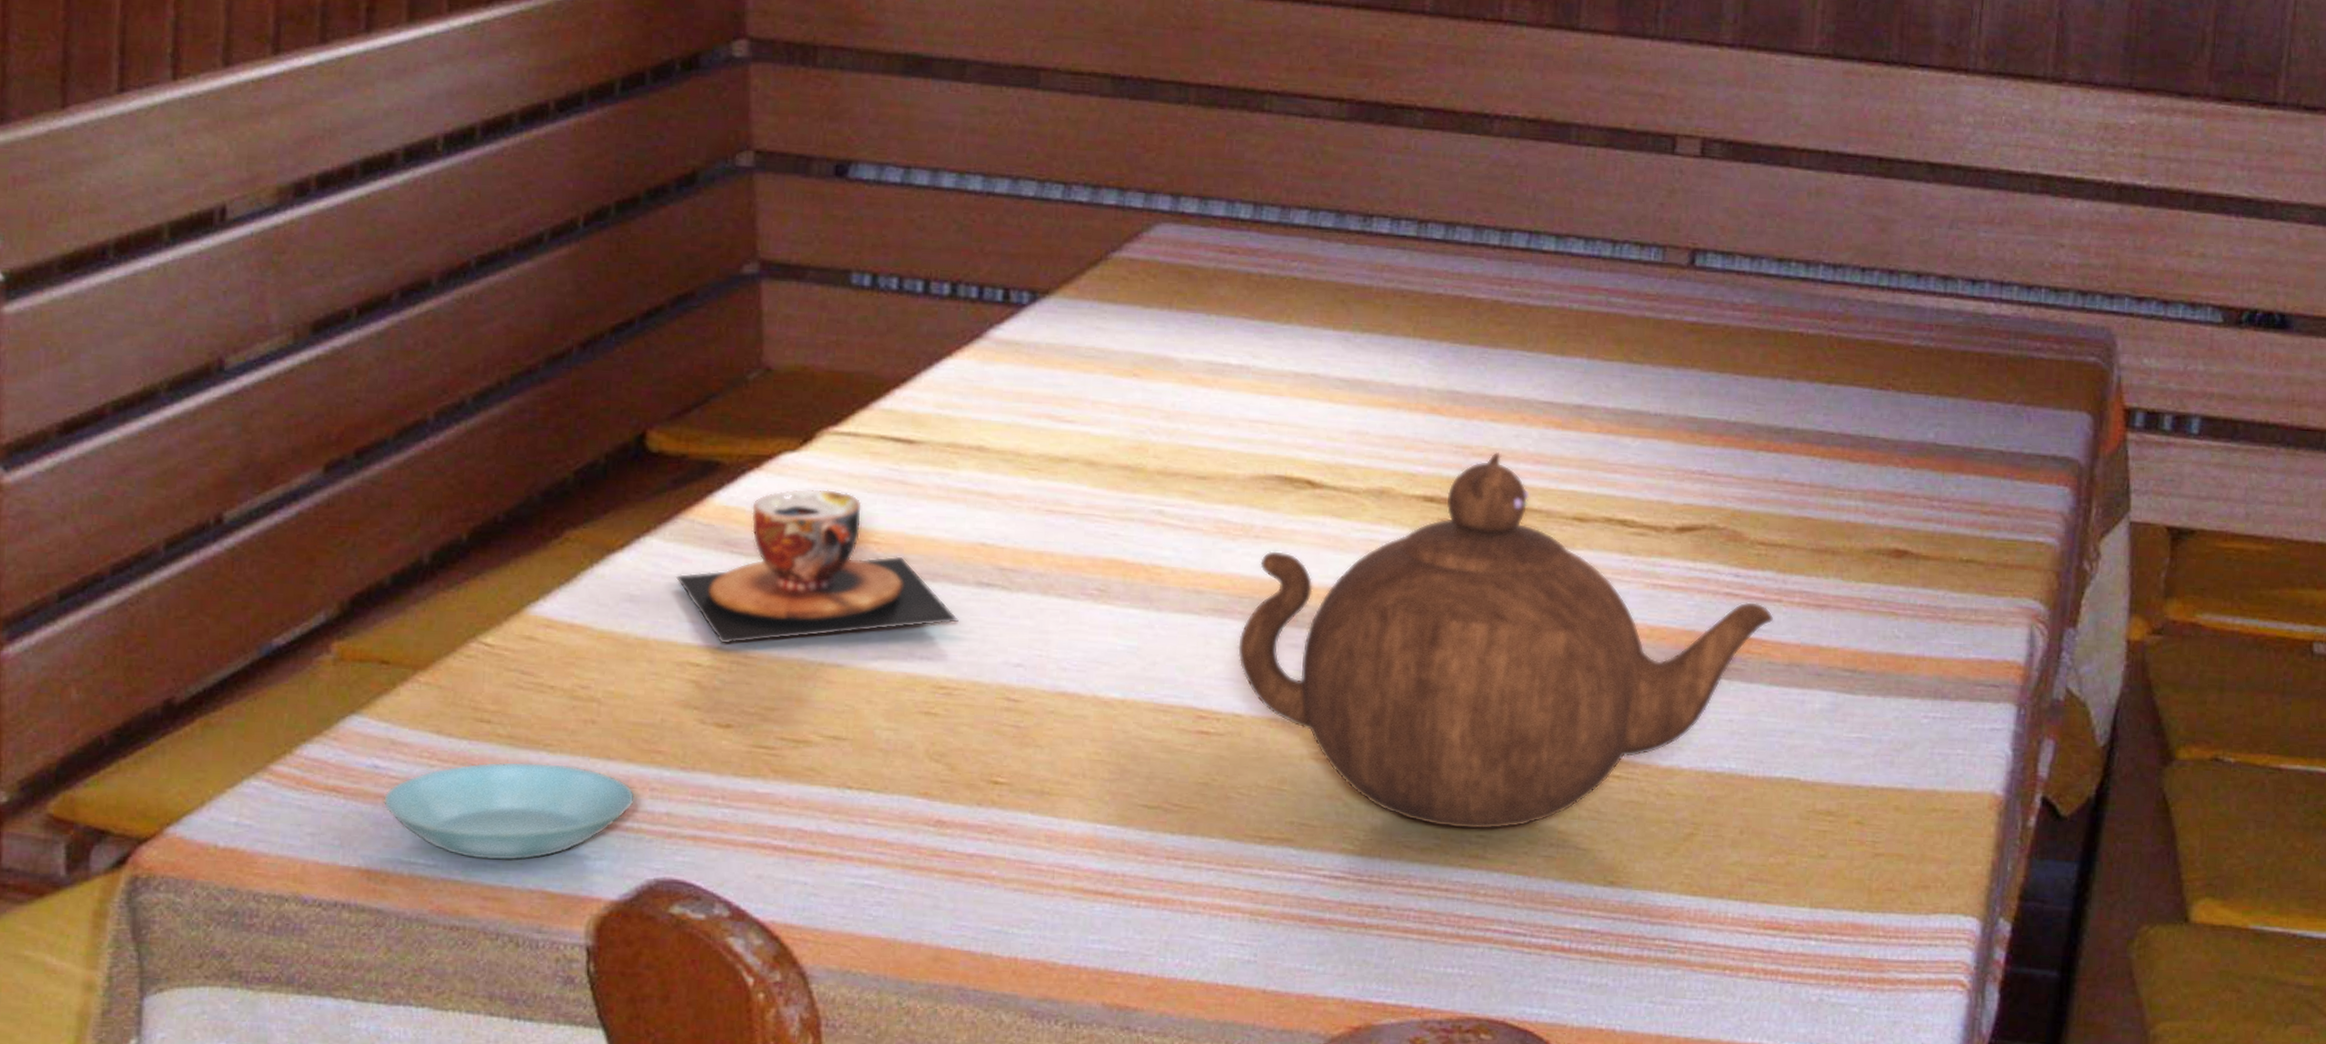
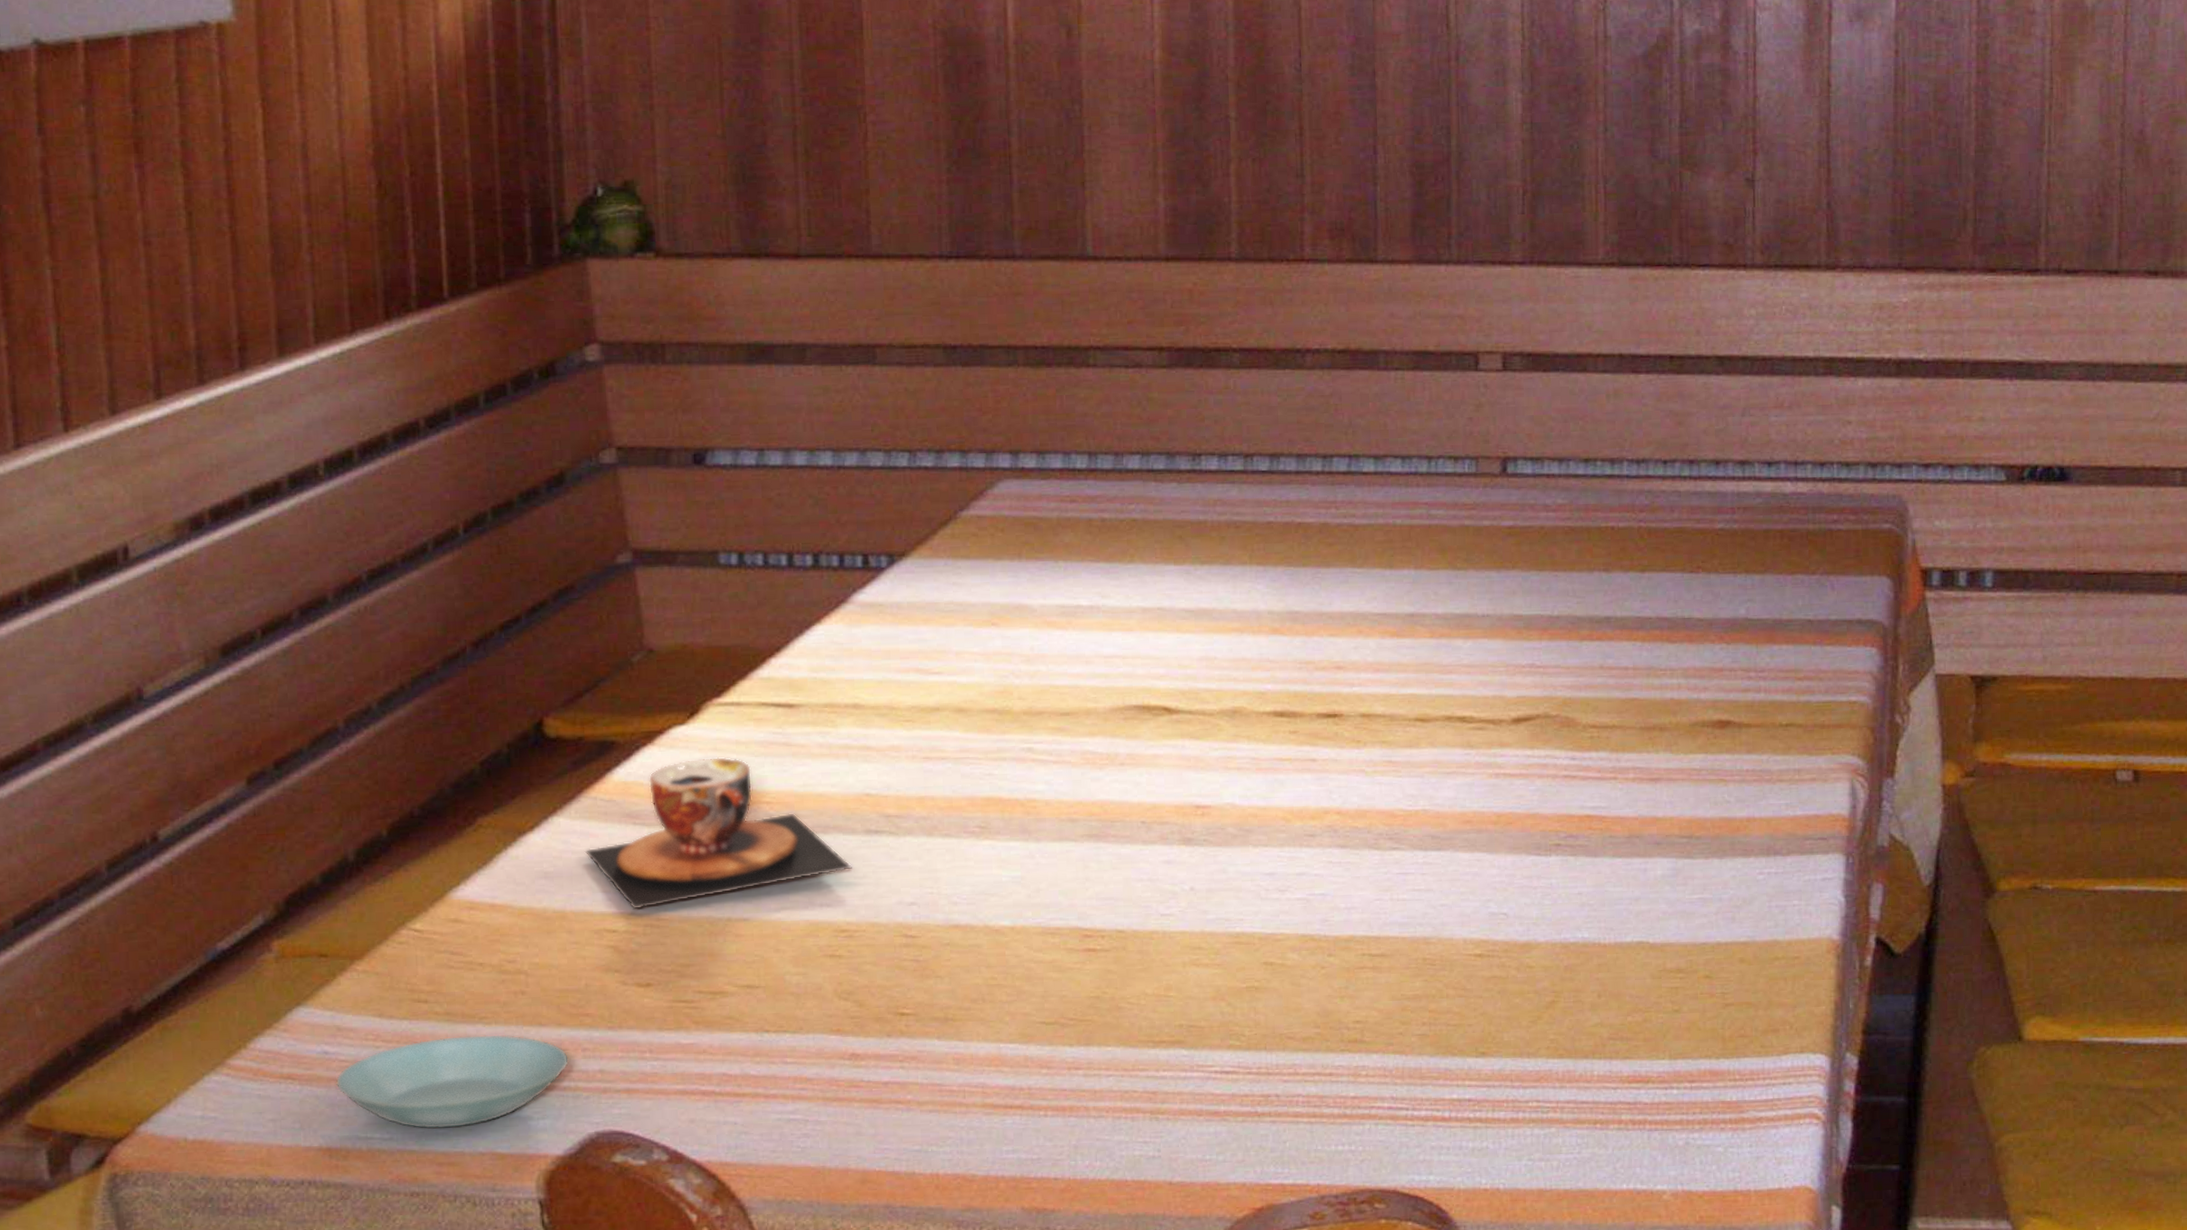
teapot: present [1237,451,1774,830] -> none [1114,664,1612,1017]

